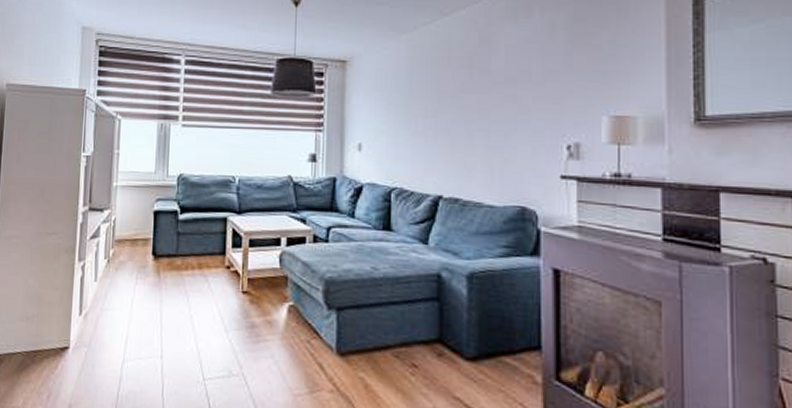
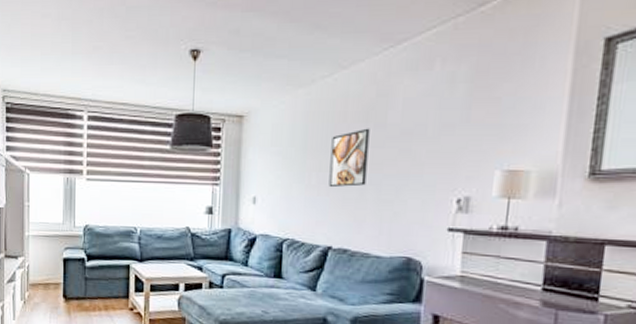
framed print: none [436,73,475,134] -> present [329,128,370,188]

